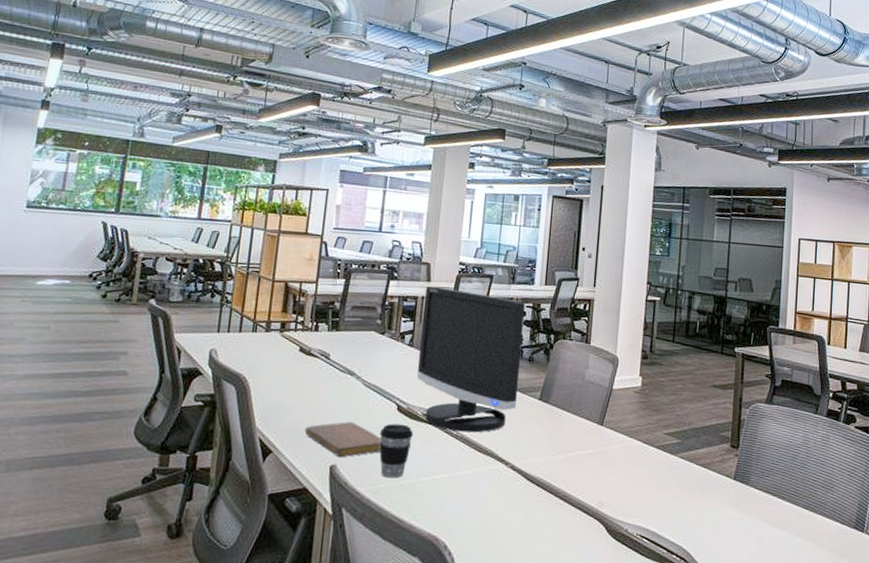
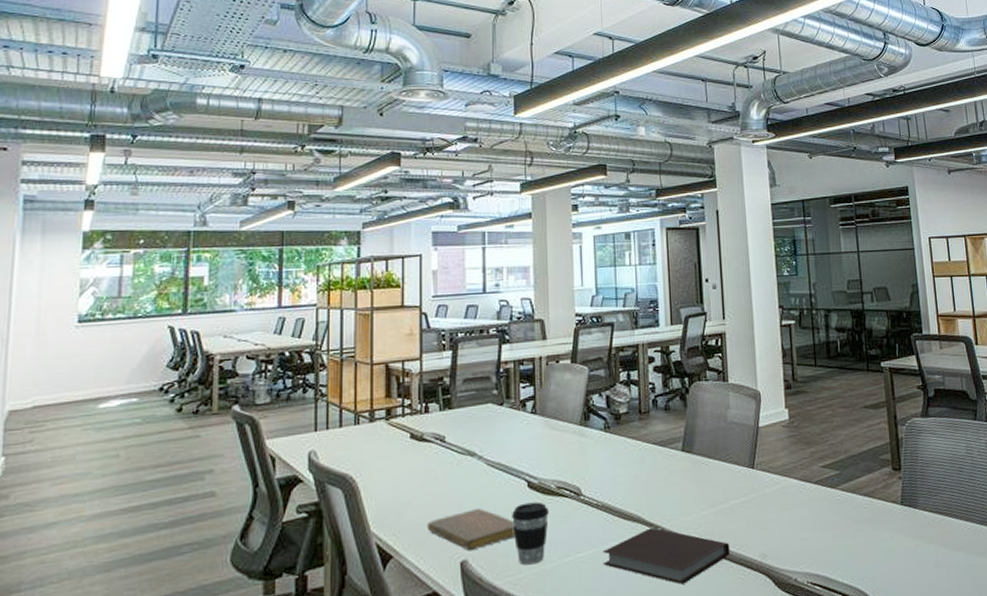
monitor: present [417,286,525,433] -> none [542,343,657,501]
notebook: none [454,463,571,517] -> present [602,527,731,585]

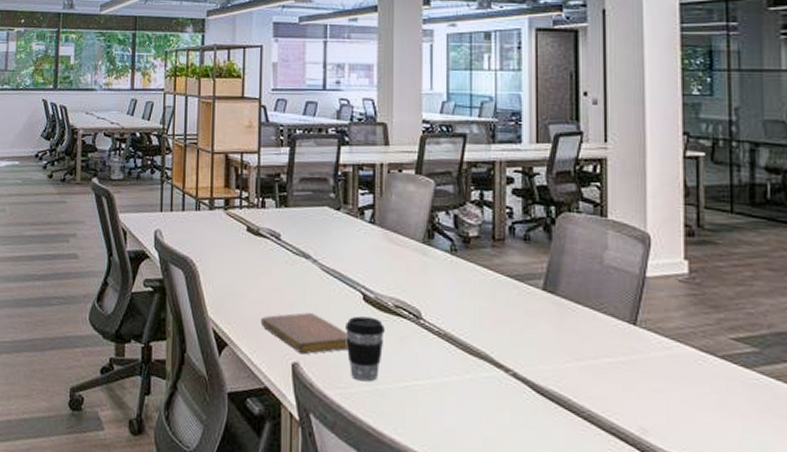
notebook: present [602,527,731,585] -> none [442,369,599,441]

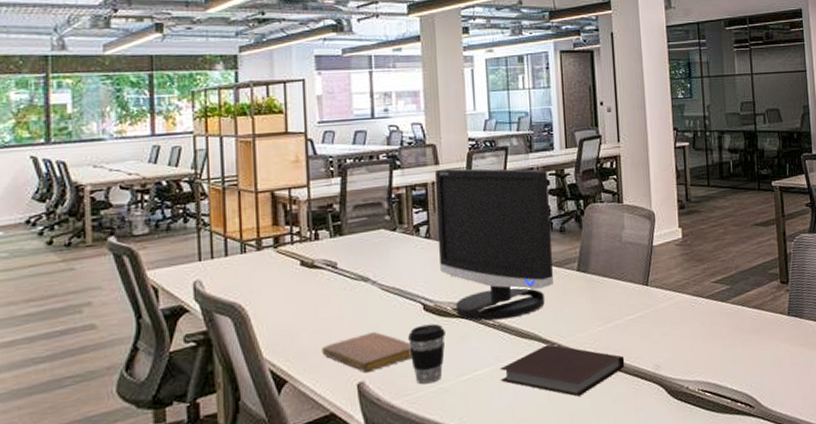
monitor: none [382,150,512,330] -> present [434,168,553,321]
notebook: none [442,369,599,441] -> present [499,344,625,397]

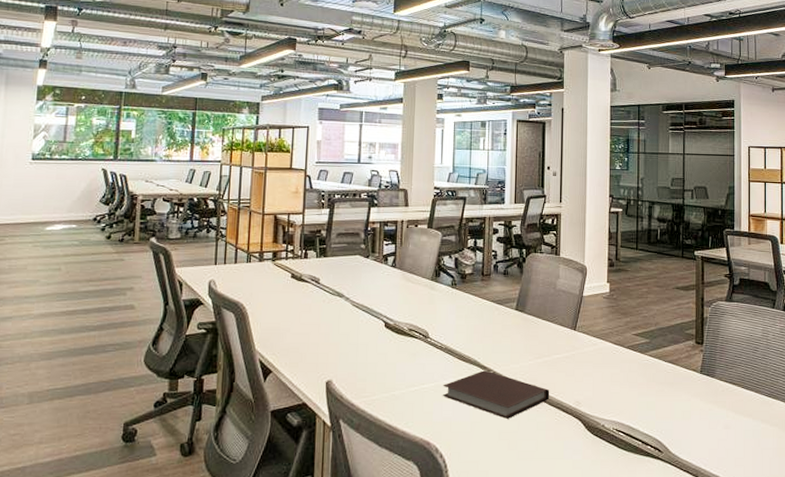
notebook: present [321,332,412,373] -> none [300,340,373,374]
coffee cup: present [408,324,445,385] -> none [370,339,401,390]
monitor: present [434,168,553,321] -> none [401,210,497,344]

